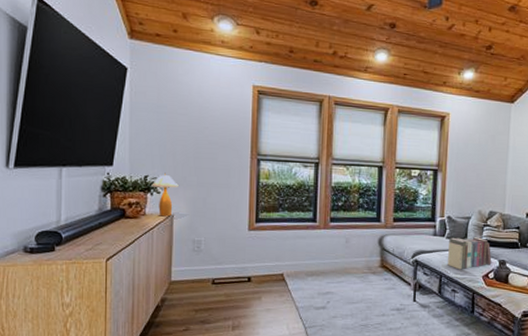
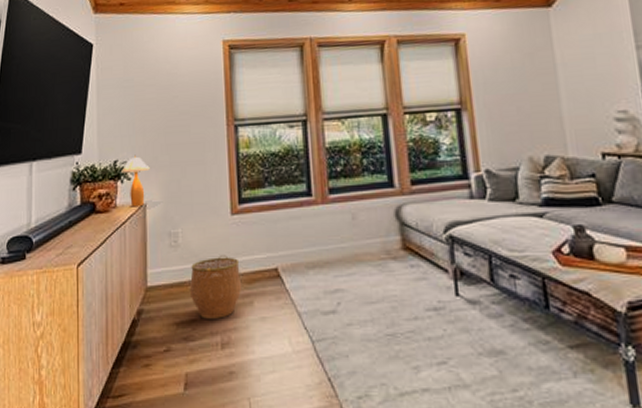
basket: none [208,261,253,308] -> present [189,255,242,319]
books: present [448,237,492,270] -> none [493,195,563,245]

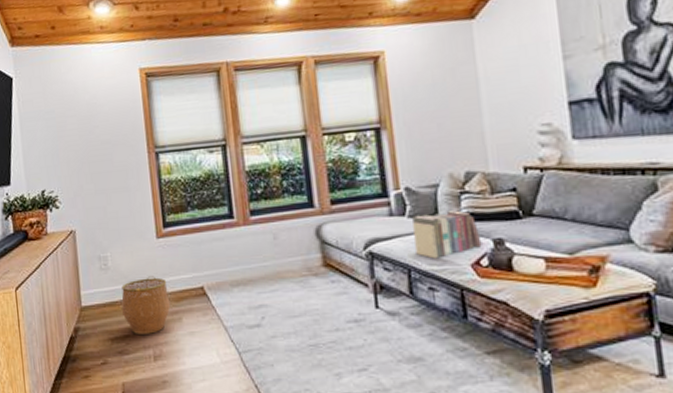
table lamp: present [121,155,150,207] -> none [49,184,77,234]
books: none [493,195,563,245] -> present [412,210,482,259]

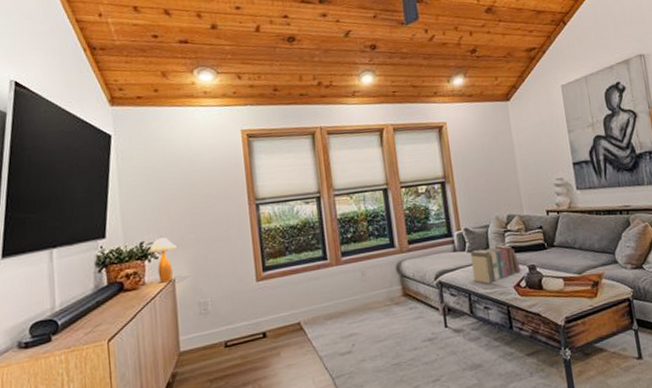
table lamp: none [49,184,77,234] -> present [148,235,177,283]
basket: present [121,276,171,334] -> none [221,316,270,373]

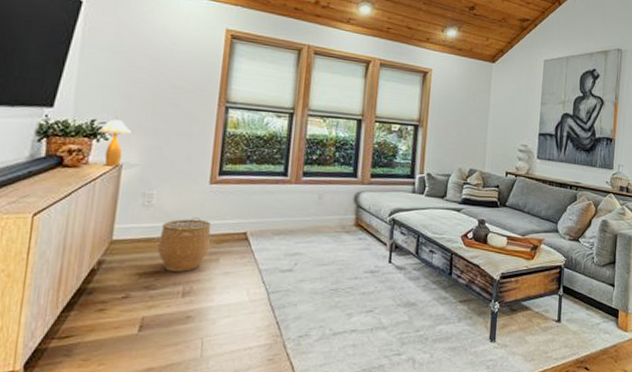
basket: none [221,316,270,373] -> present [157,218,212,272]
books: present [470,245,521,284] -> none [426,195,471,229]

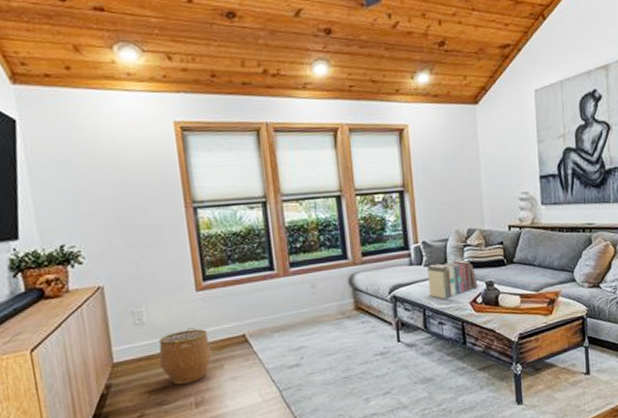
table lamp: present [98,117,132,167] -> none [70,238,104,291]
books: none [426,195,471,229] -> present [427,260,478,299]

